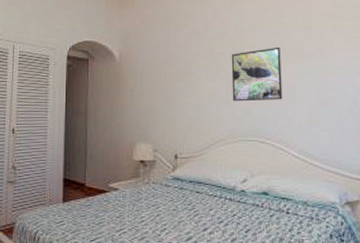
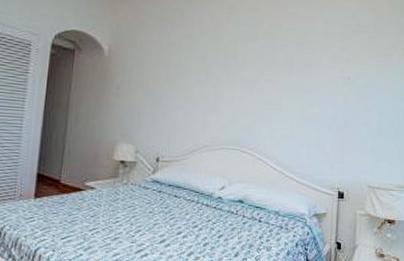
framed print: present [231,47,283,102] -> none [219,59,272,112]

